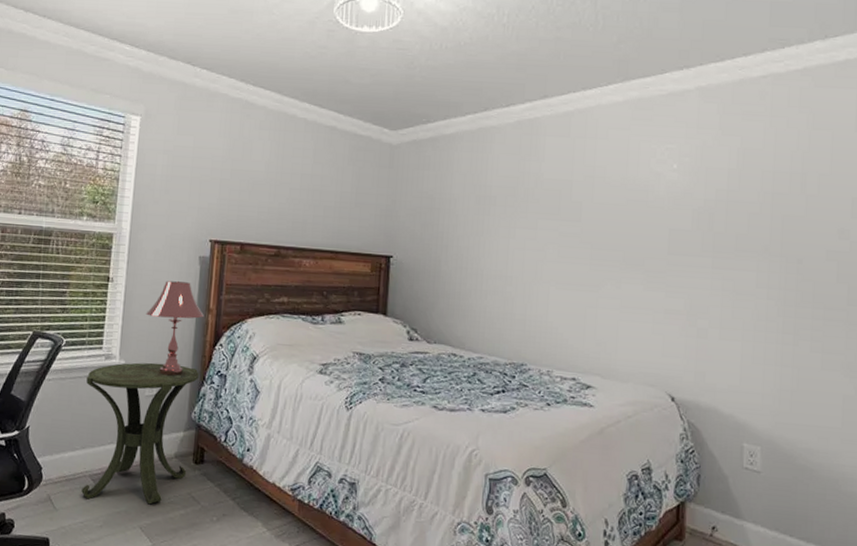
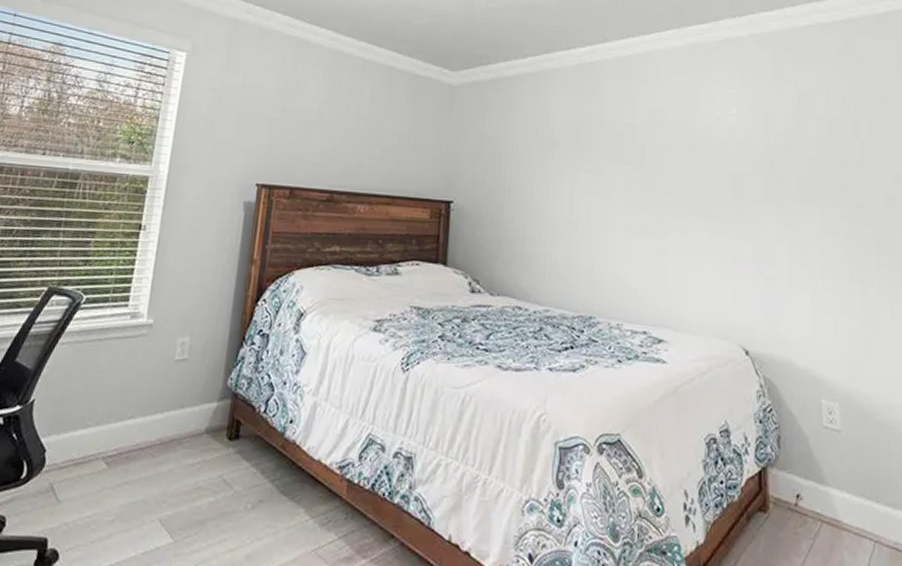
side table: present [81,362,199,505] -> none [91,321,238,492]
table lamp: present [145,281,205,376] -> none [180,228,247,337]

